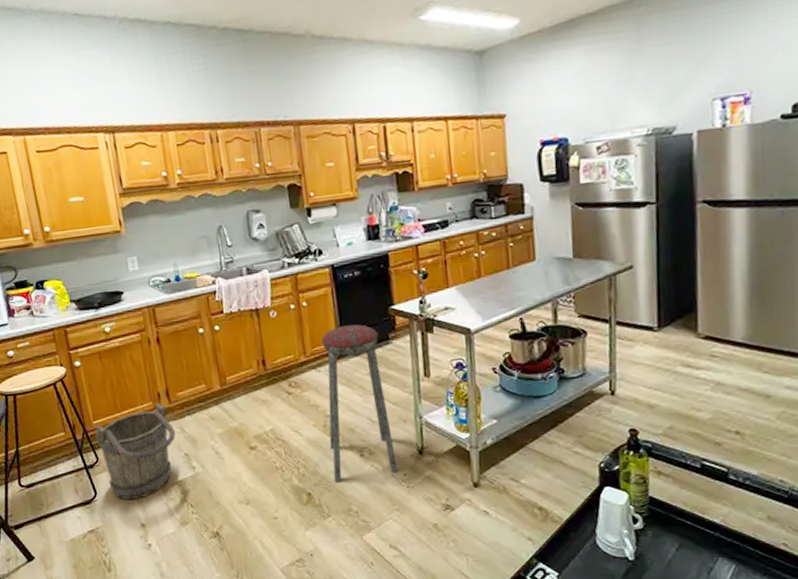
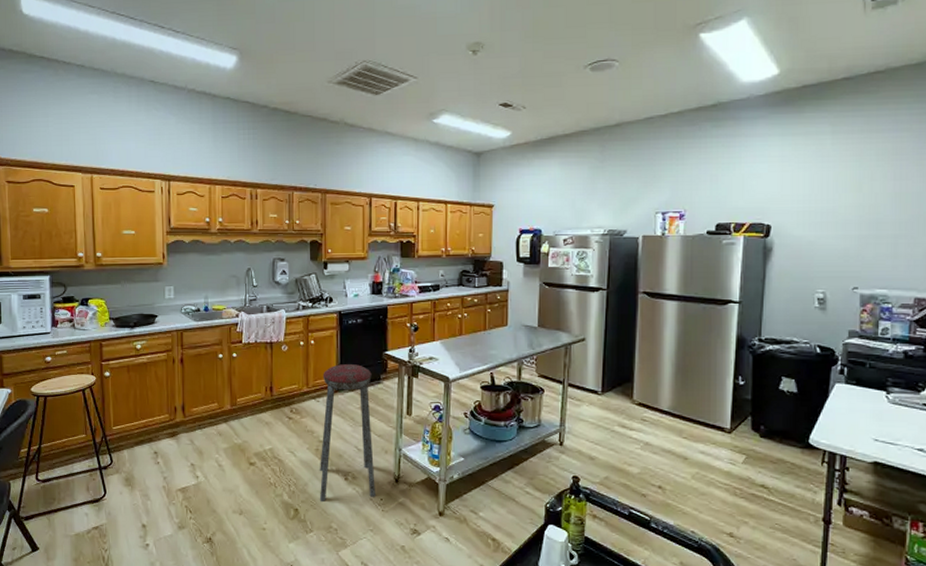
bucket: present [95,403,176,501] -> none [113,416,186,502]

